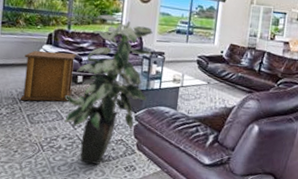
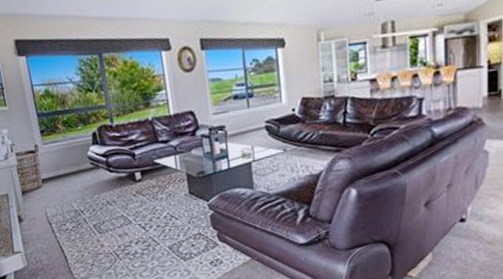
side table: present [20,51,76,102] -> none [74,149,134,212]
indoor plant: present [64,14,153,164] -> none [127,95,217,265]

